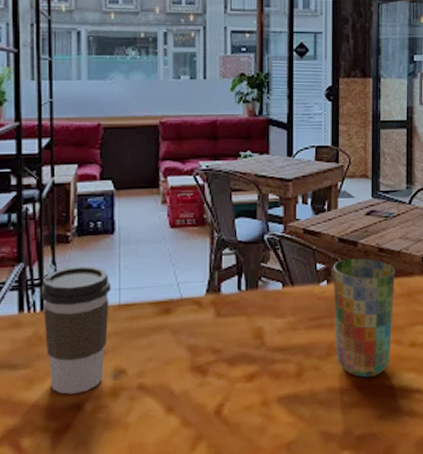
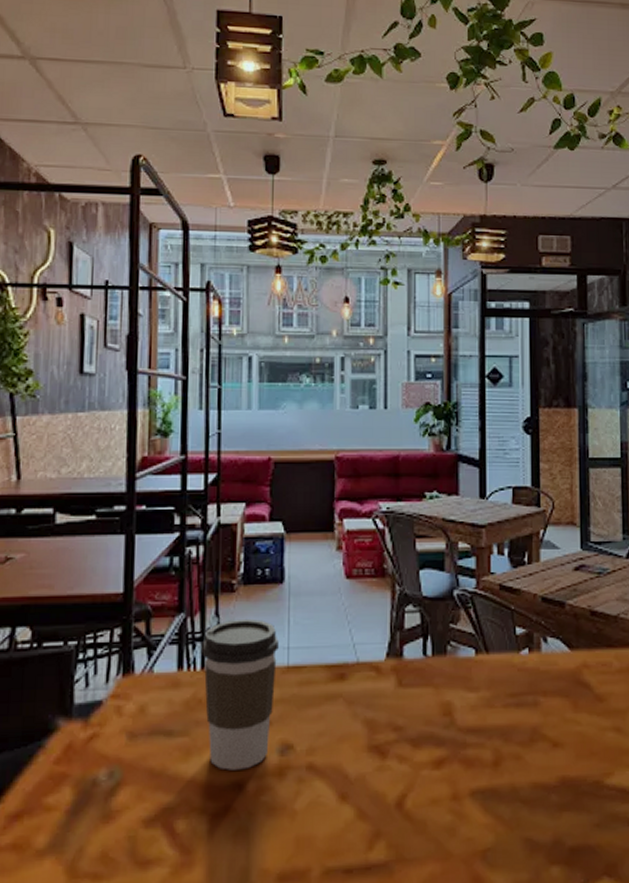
cup: present [333,258,395,378] -> none [535,622,612,773]

